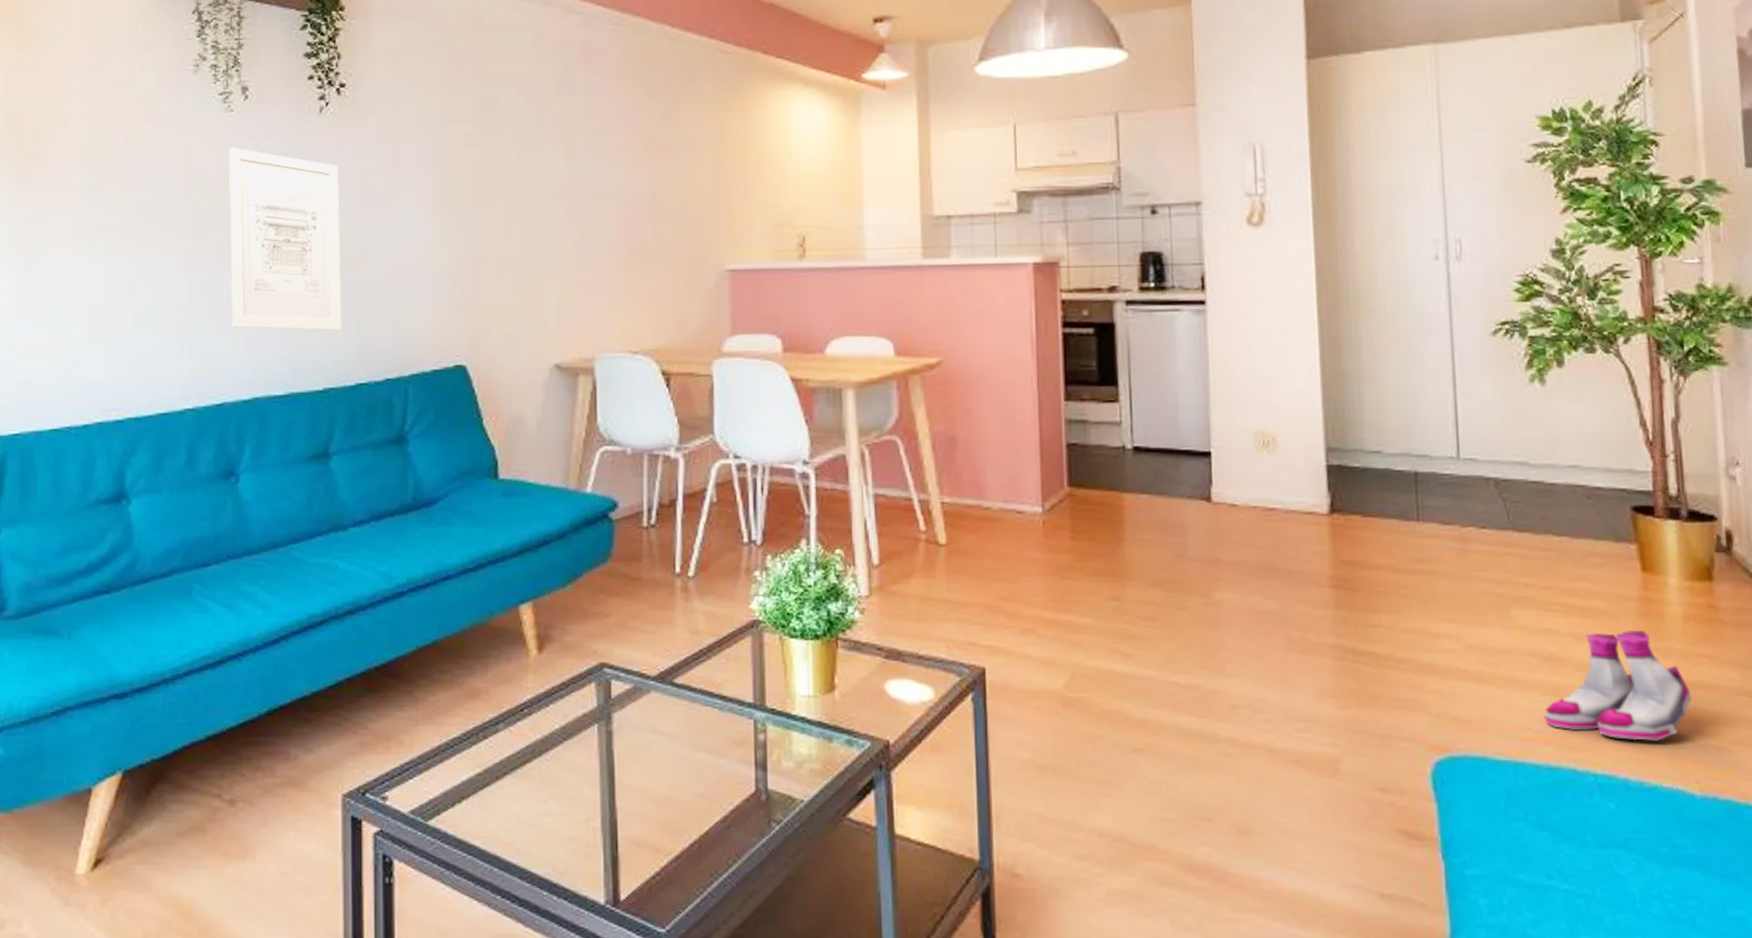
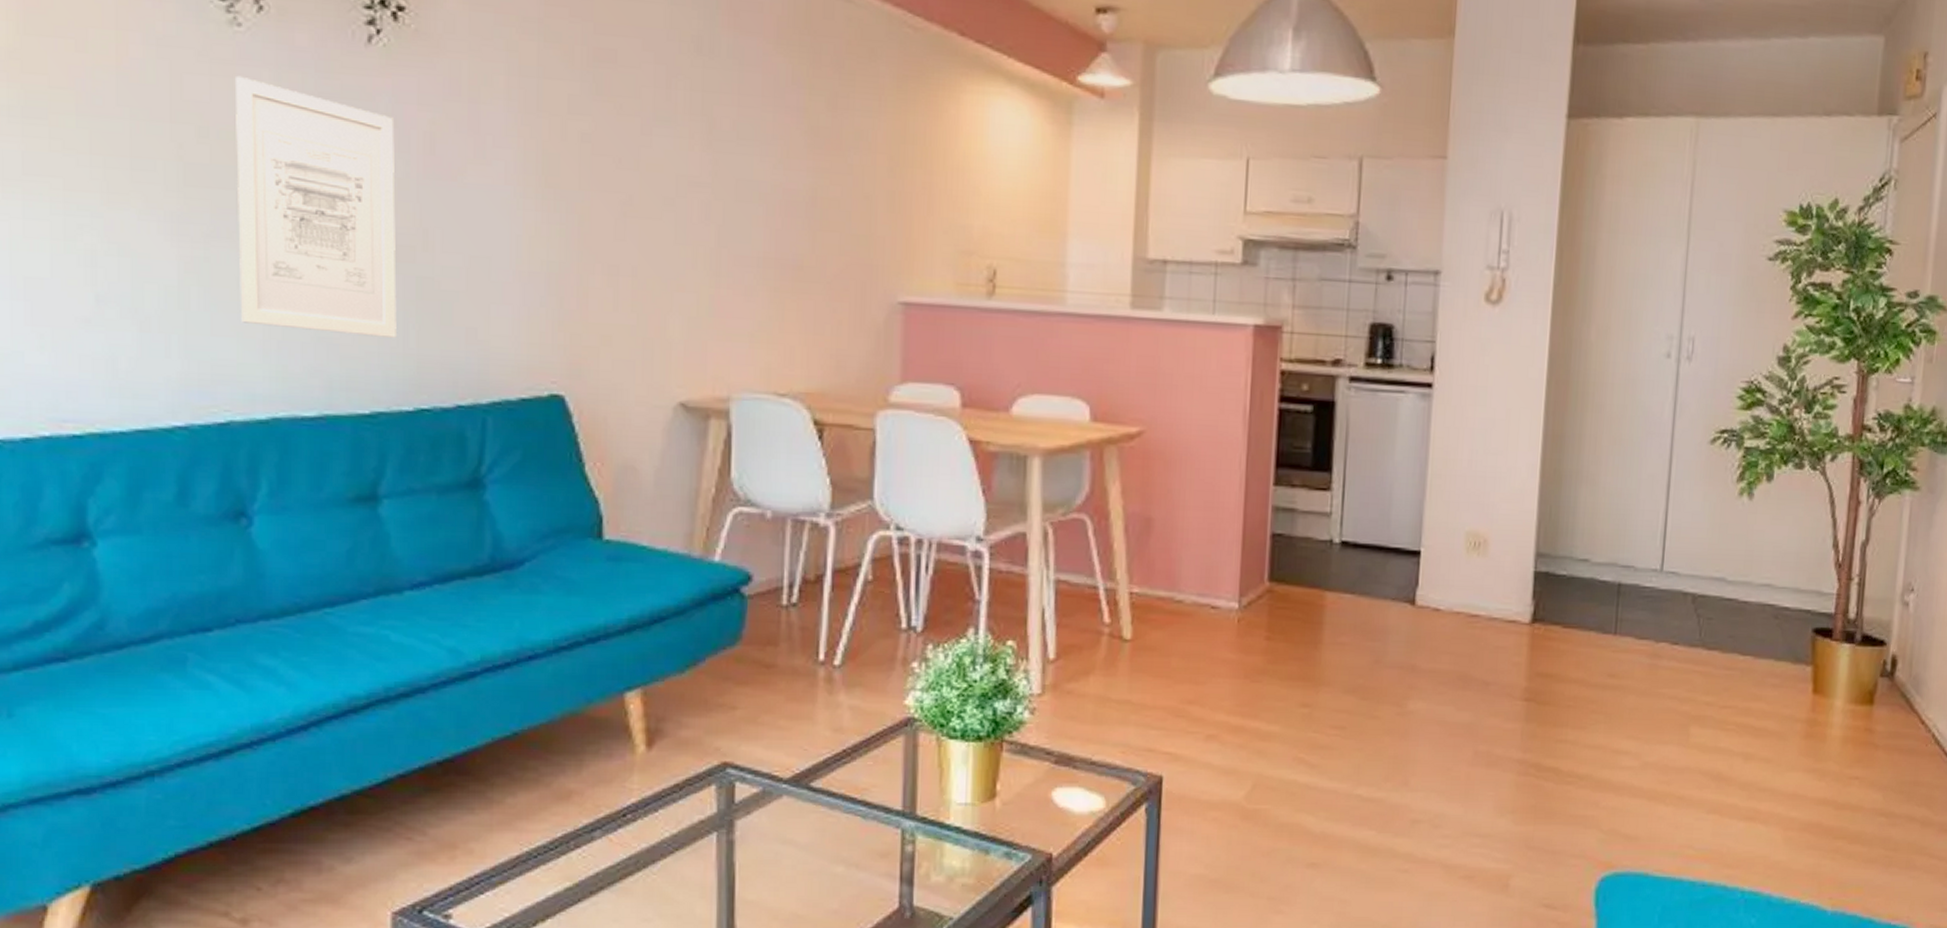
boots: present [1544,629,1692,741] -> none [1705,750,1838,859]

